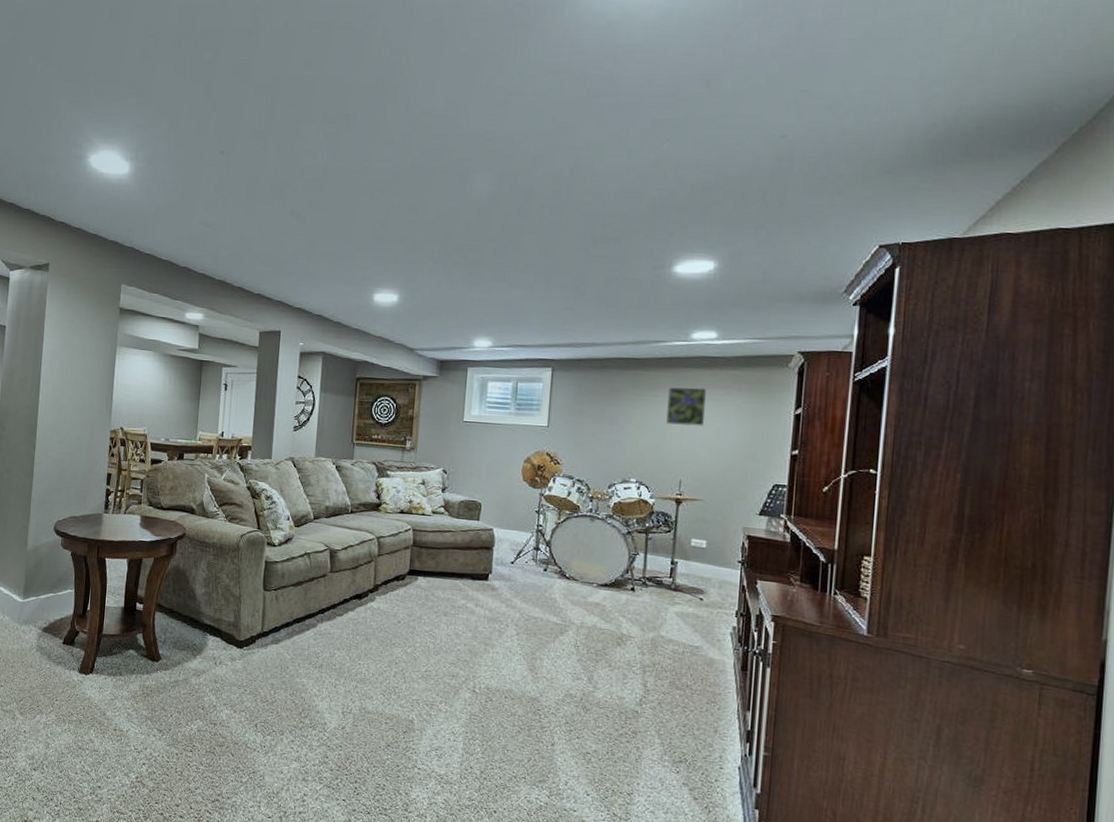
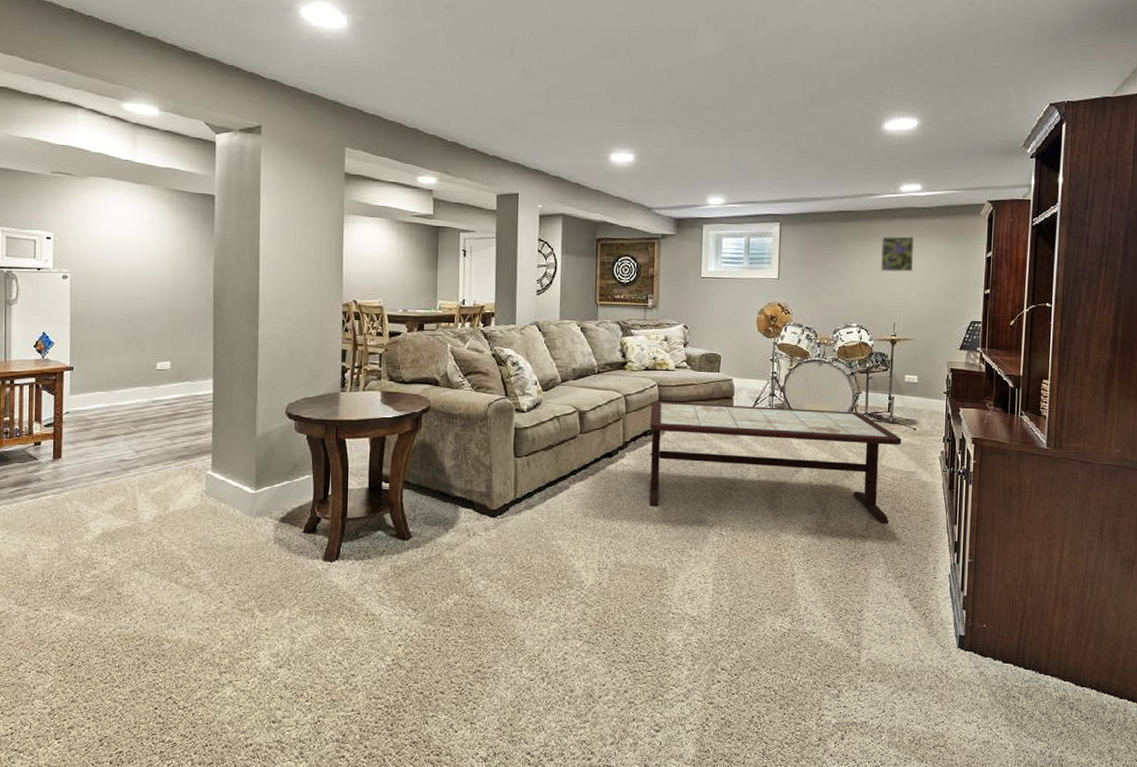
coffee table: none [399,546,686,702] -> present [649,401,902,524]

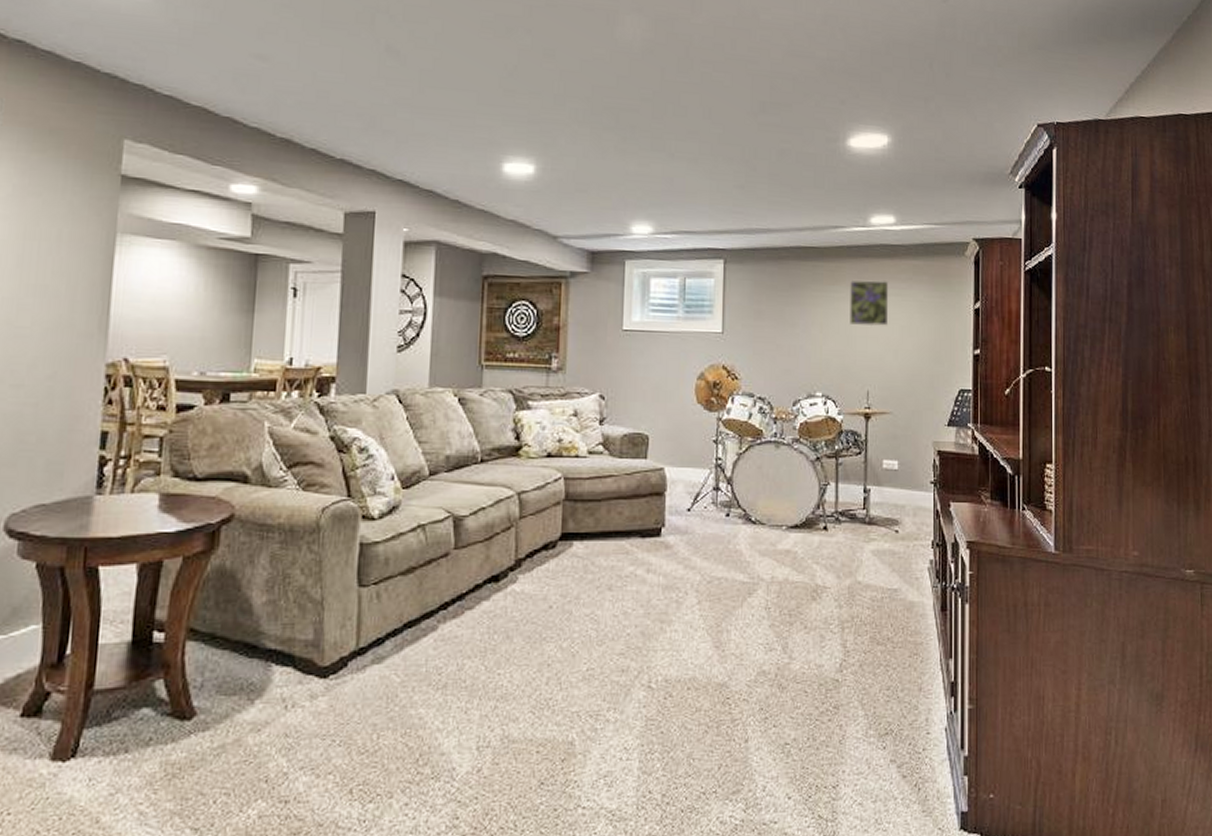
coffee table: present [649,401,902,524] -> none [551,501,881,662]

